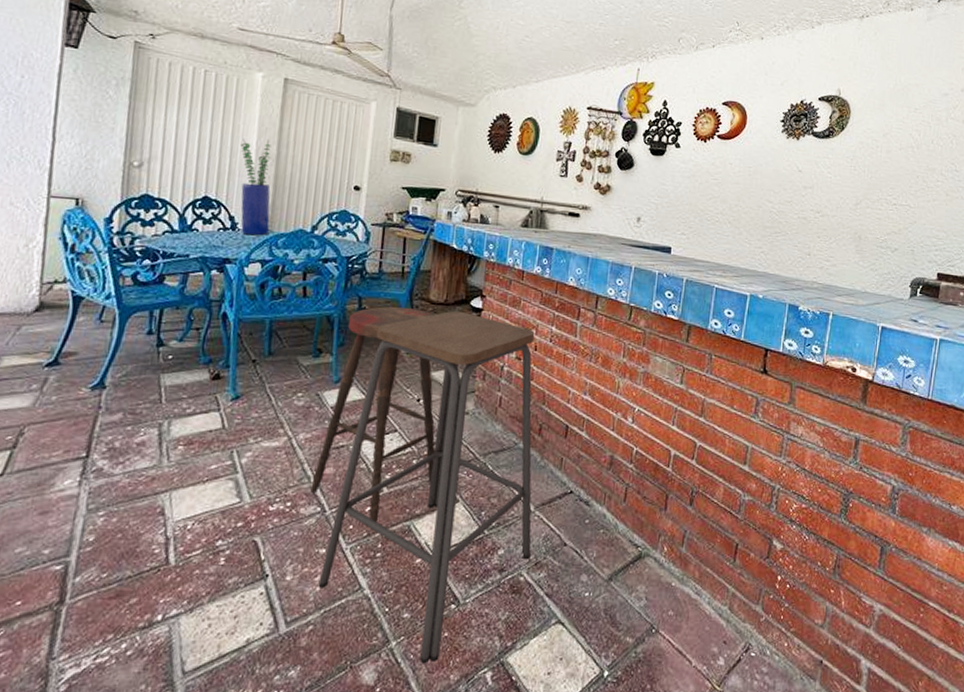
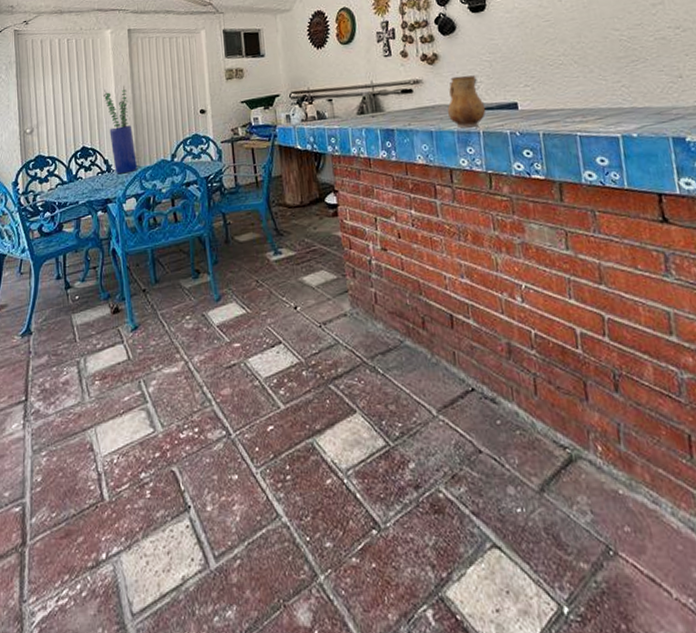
bar stool: present [310,306,435,523] -> none [213,215,325,443]
bar stool: present [318,311,535,664] -> none [237,210,445,601]
ceramic pitcher: none [607,211,643,262] -> present [447,75,486,129]

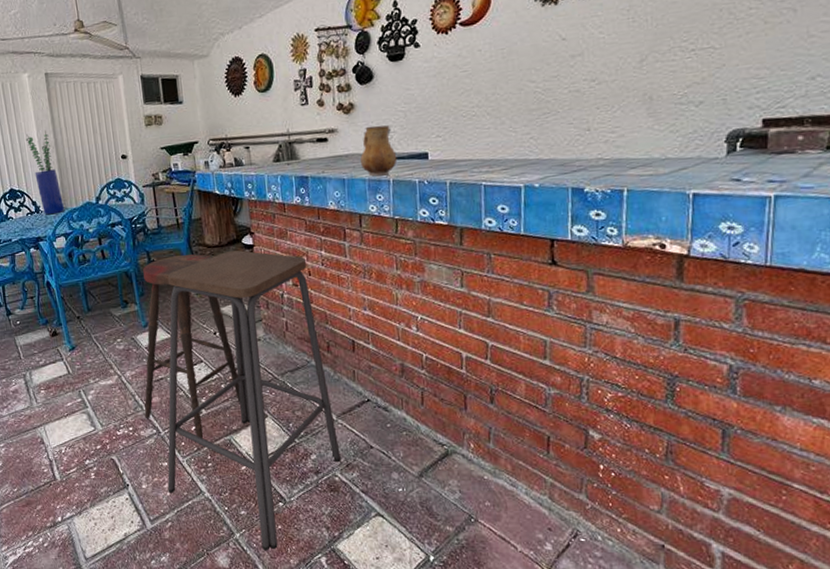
bar stool: none [213,215,325,443] -> present [143,254,241,439]
bar stool: none [237,210,445,601] -> present [167,250,341,551]

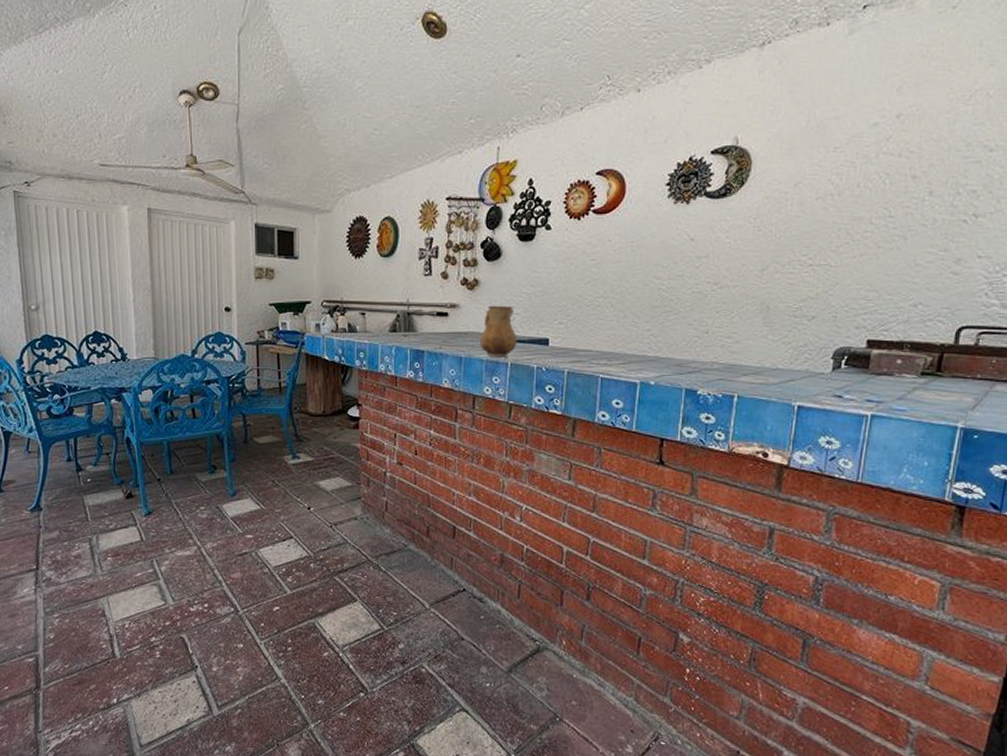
vase: present [26,131,65,215] -> none [118,271,156,364]
bar stool: present [143,254,241,439] -> none [223,422,330,621]
bar stool: present [167,250,341,551] -> none [240,422,430,744]

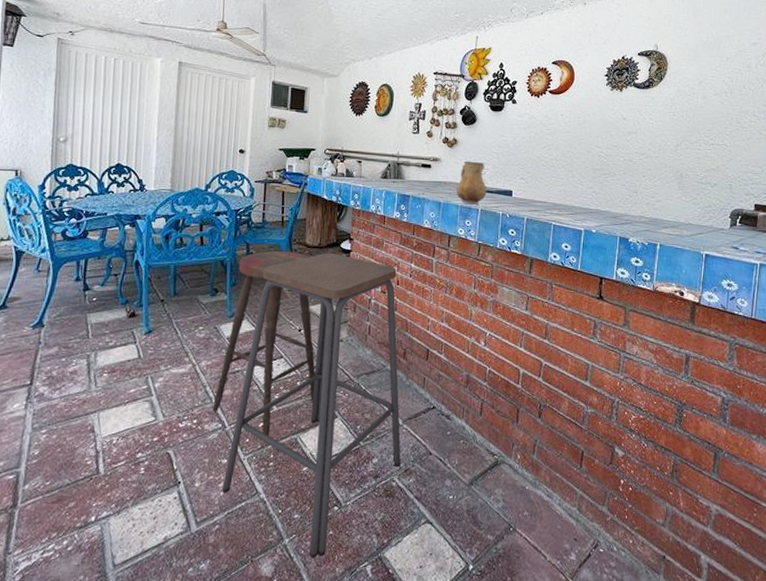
bar stool: none [223,422,330,621] -> present [212,251,316,437]
bar stool: none [240,422,430,744] -> present [222,253,401,559]

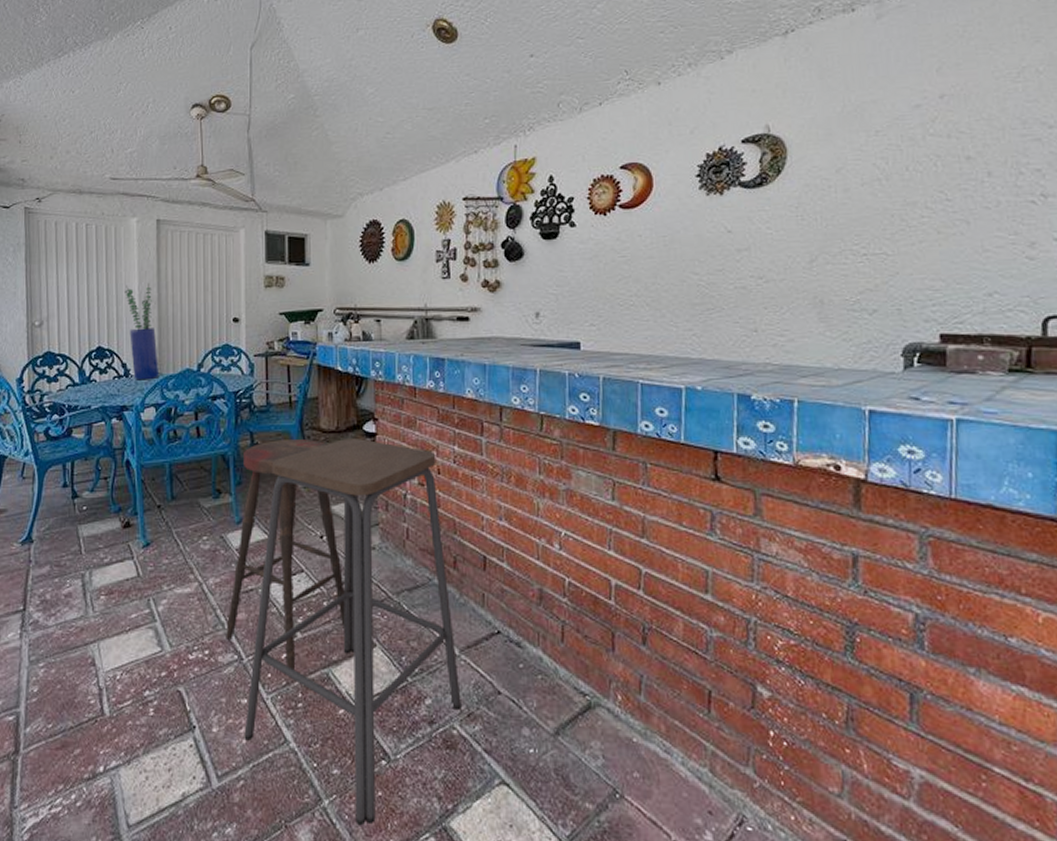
vase: none [145,114,172,195] -> present [124,283,160,380]
ceramic pitcher: present [456,161,487,205] -> none [505,307,546,364]

